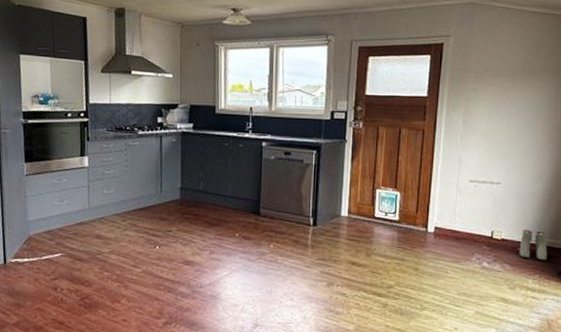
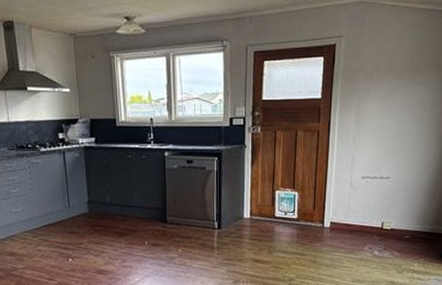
boots: present [519,230,548,261] -> none [406,219,431,246]

